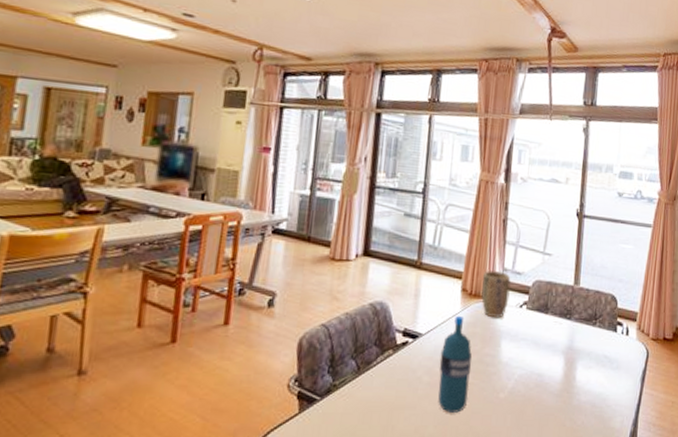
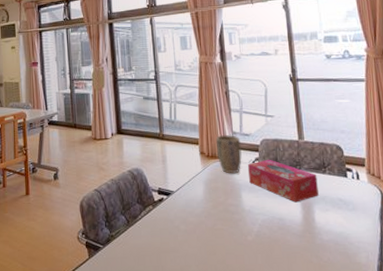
water bottle: present [438,316,472,413] -> none [191,175,221,254]
tissue box: none [512,304,586,357] -> present [248,159,319,203]

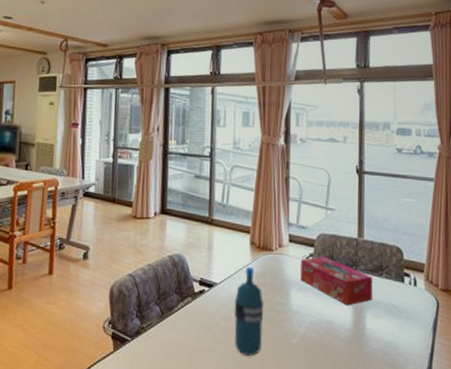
water bottle: none [191,175,221,254] -> present [234,267,264,356]
plant pot: present [215,134,242,174] -> none [269,224,296,269]

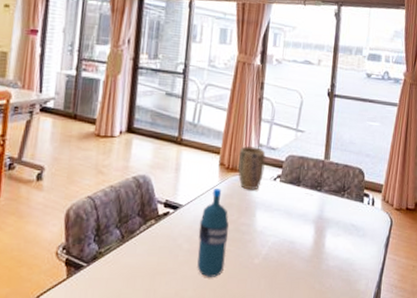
plant pot: none [269,224,296,269] -> present [238,145,266,190]
tissue box: present [300,256,373,306] -> none [267,177,335,226]

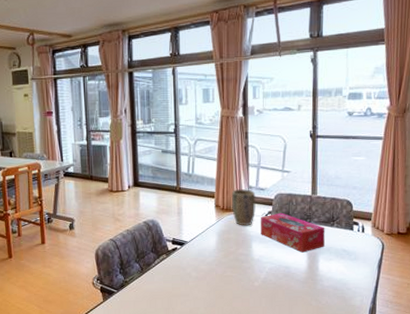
water bottle: present [197,189,229,277] -> none [203,227,230,298]
tissue box: none [267,177,335,226] -> present [261,212,325,253]

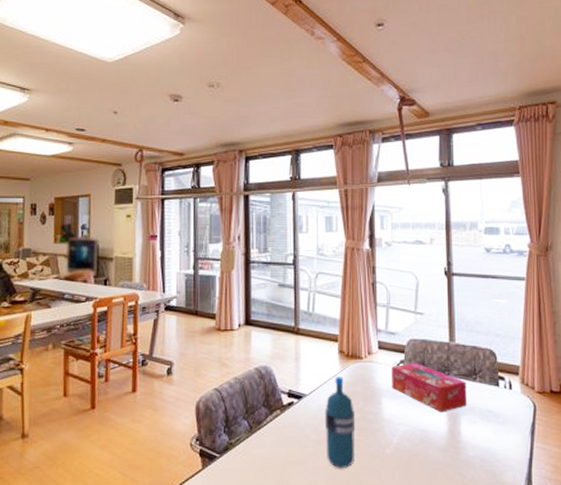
water bottle: none [203,227,230,298] -> present [324,377,356,468]
plant pot: present [231,188,256,226] -> none [357,331,385,377]

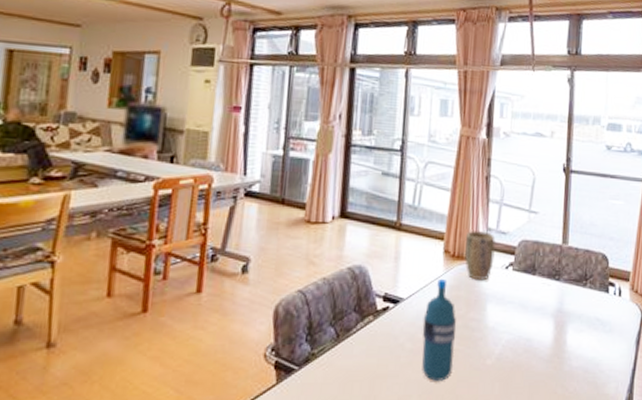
plant pot: none [357,331,385,377] -> present [465,229,496,281]
tissue box: present [392,362,467,413] -> none [498,265,576,320]

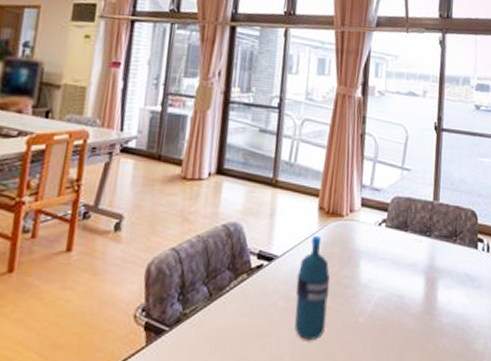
plant pot: present [465,229,496,281] -> none [339,186,369,238]

